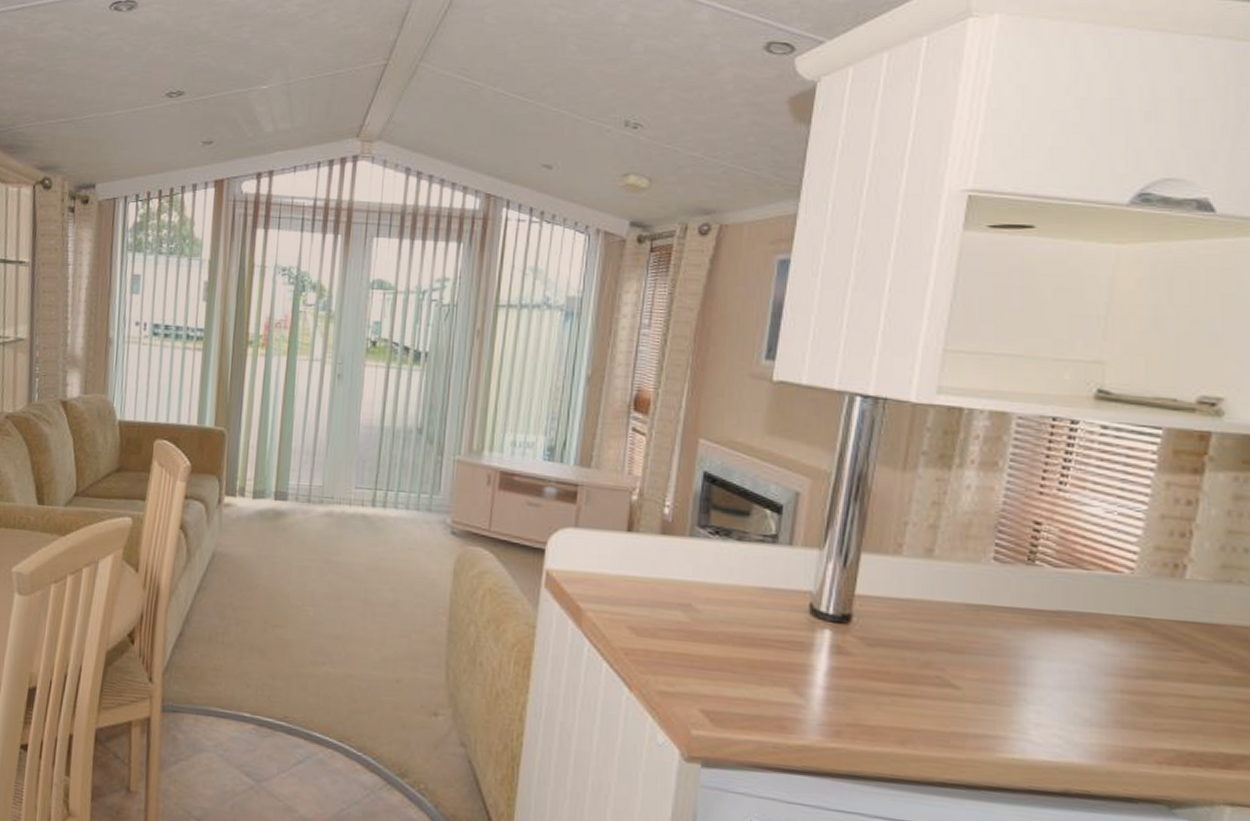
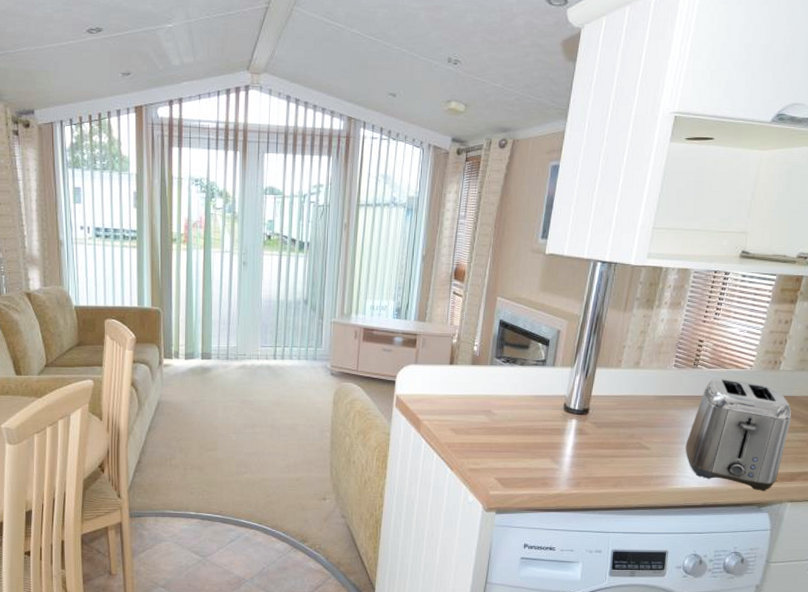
toaster: none [1023,582,1216,781] -> present [685,377,792,491]

